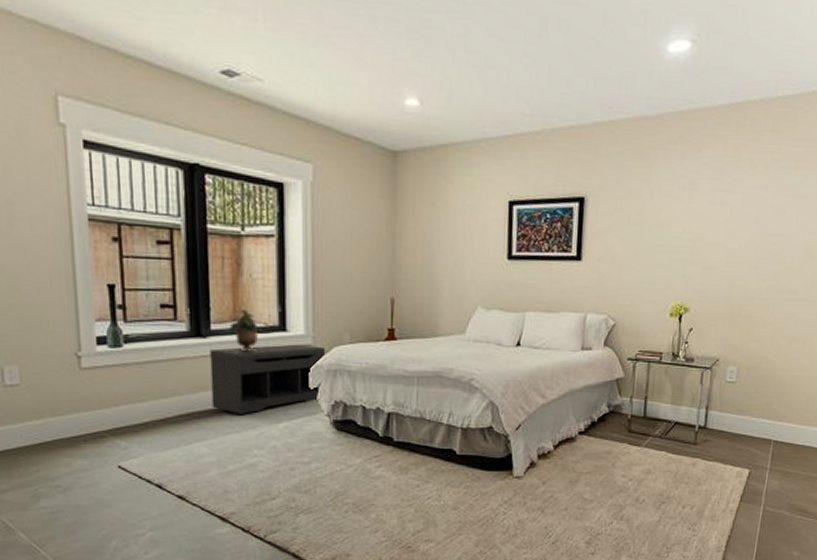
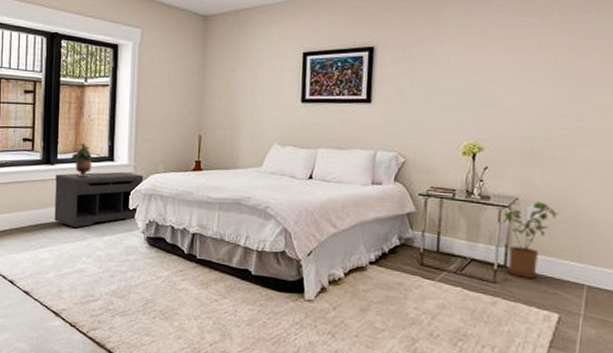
house plant: none [705,362,754,437] -> present [503,201,559,278]

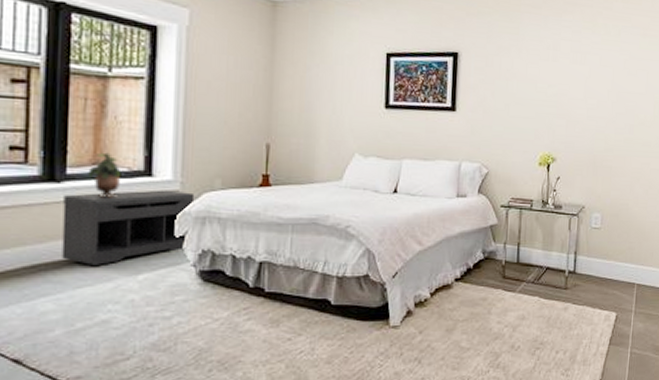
house plant: present [503,201,559,278] -> none [573,209,616,281]

